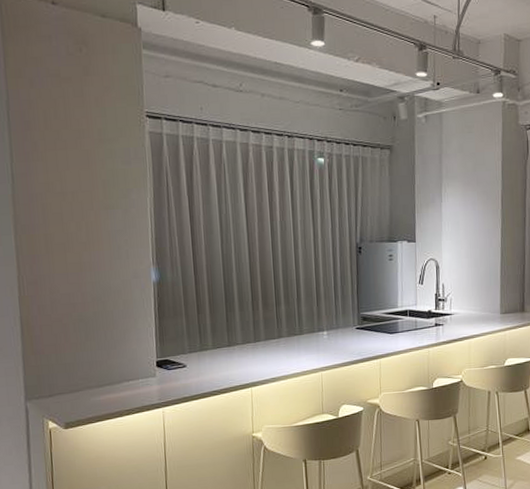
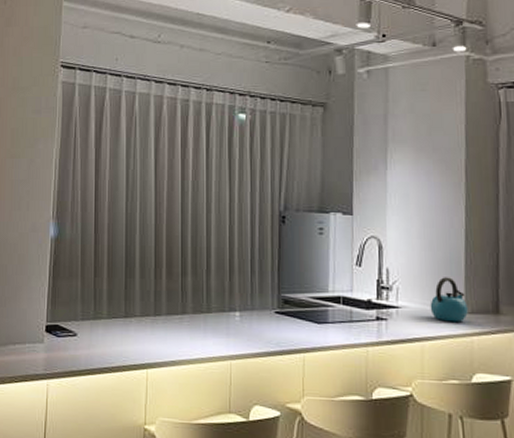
kettle: none [475,287,502,322] -> present [430,277,468,323]

